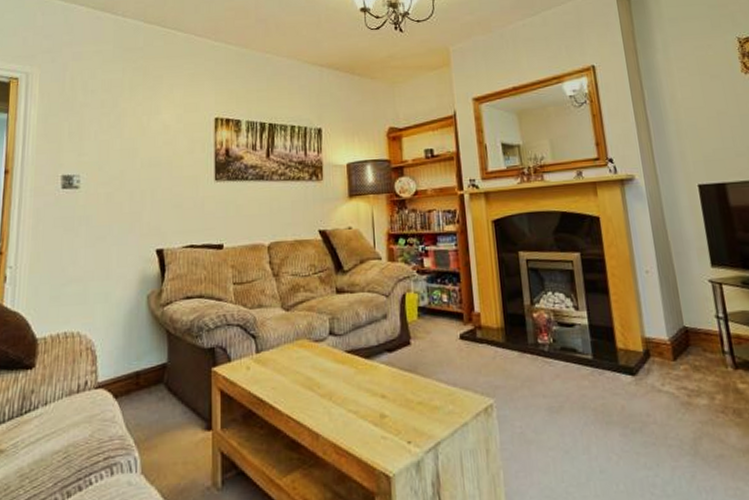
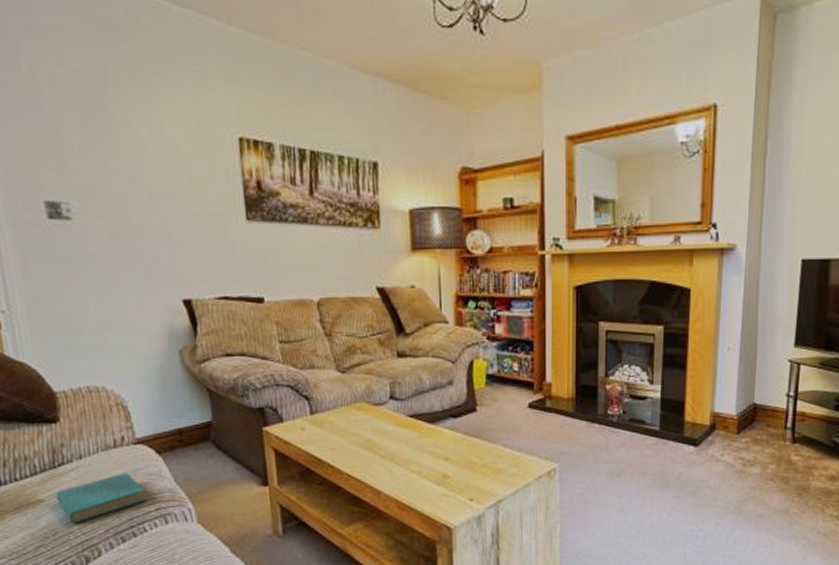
book: none [15,418,99,476] -> present [55,472,148,523]

